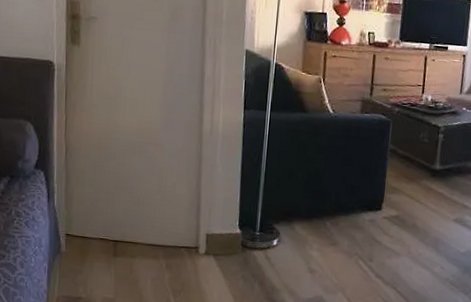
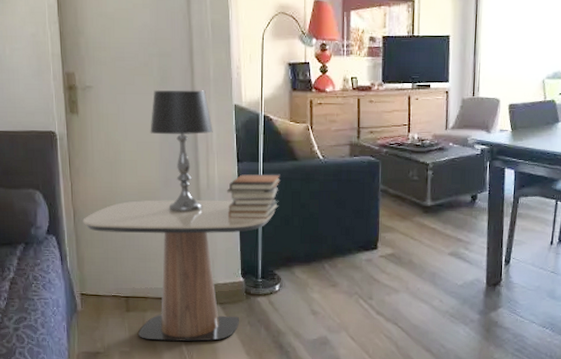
side table: none [75,140,280,293] -> present [83,199,276,341]
table lamp: none [155,27,221,158] -> present [150,89,213,213]
book stack: none [230,122,288,170] -> present [227,173,280,219]

